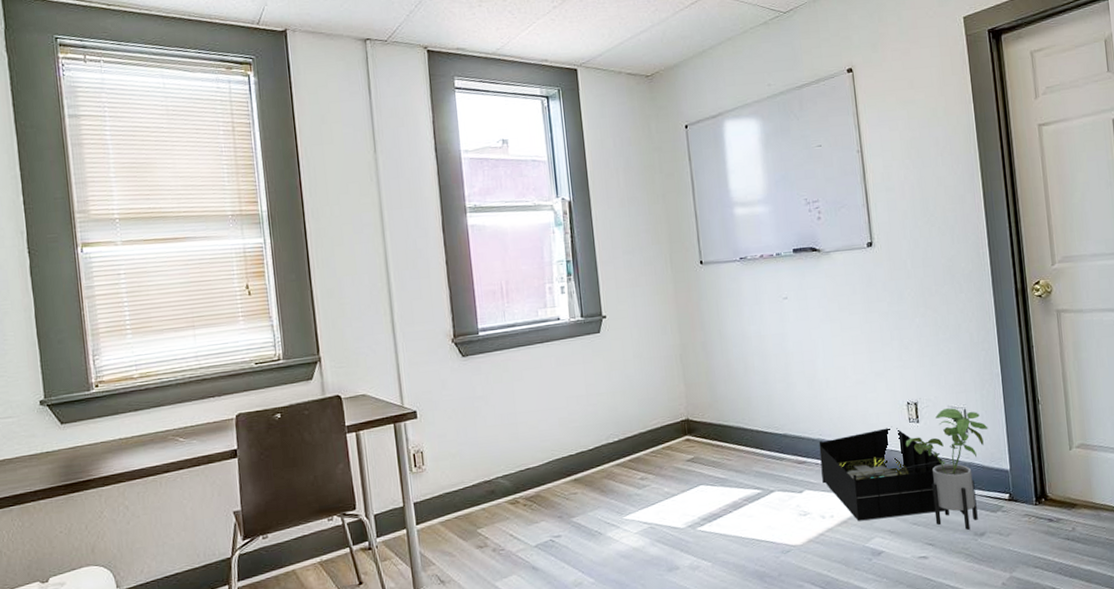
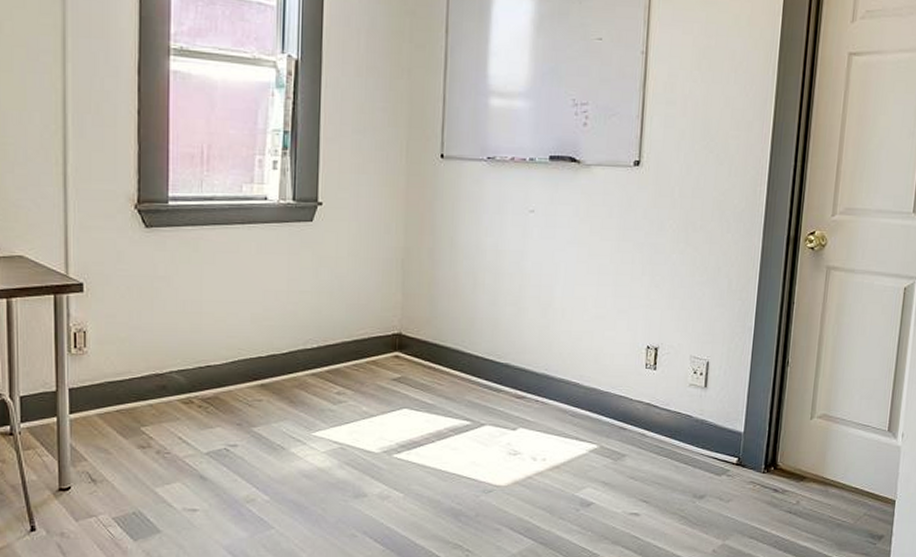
storage bin: present [818,426,945,521] -> none [540,370,675,468]
house plant: present [905,408,988,530] -> none [637,358,729,491]

